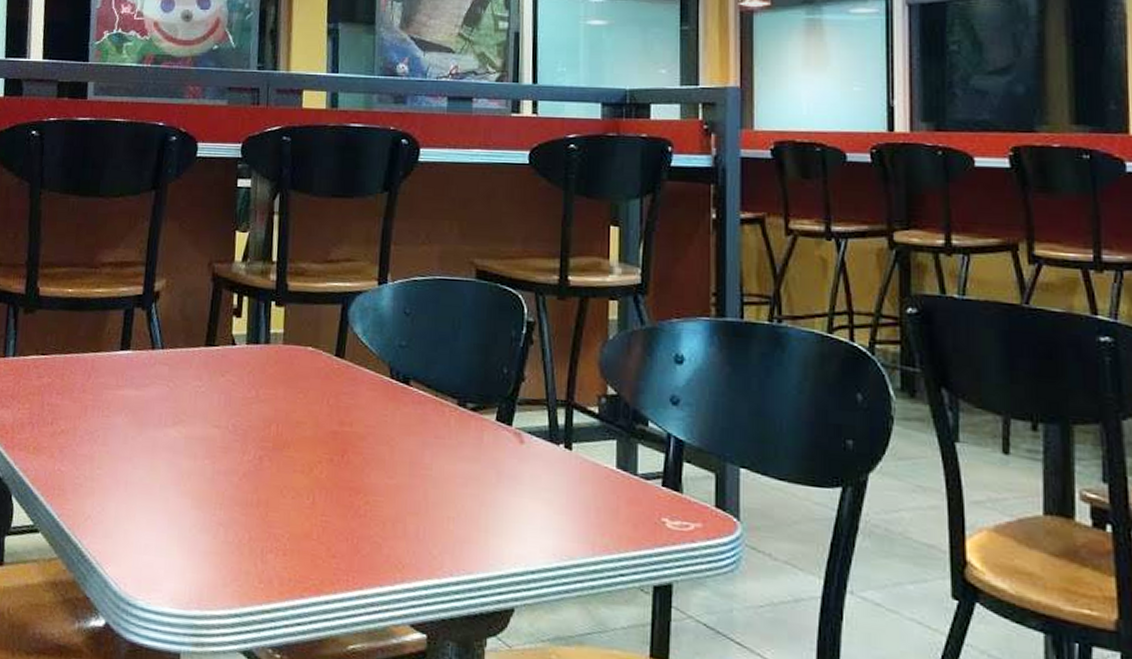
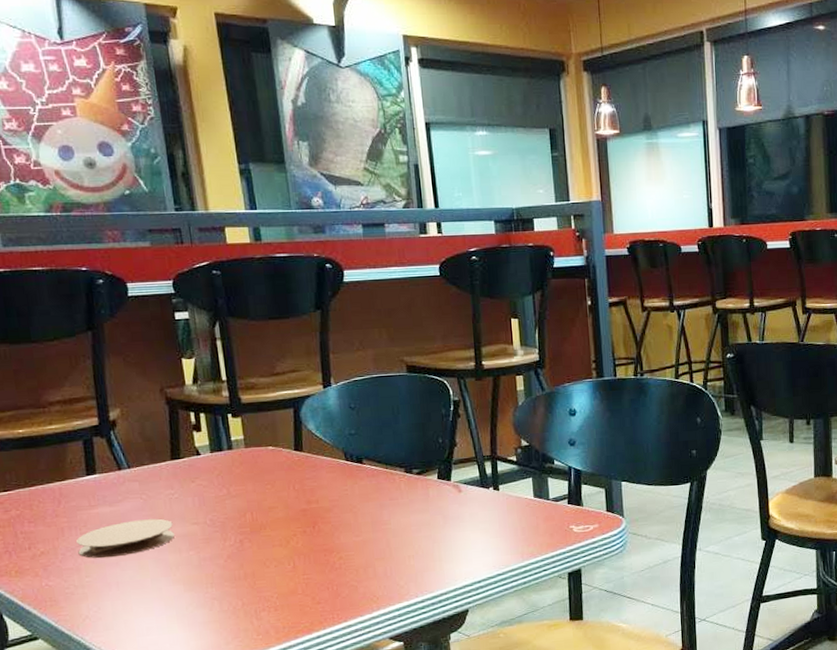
coaster: none [95,410,194,451] -> present [76,518,175,558]

